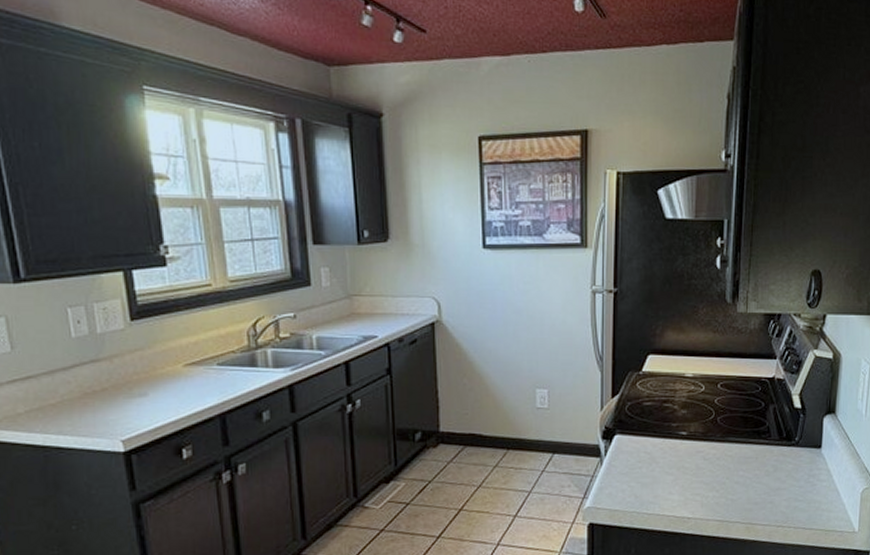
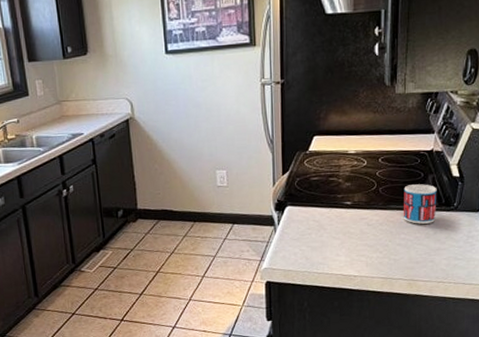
mug: none [742,415,778,460] -> present [403,184,437,224]

